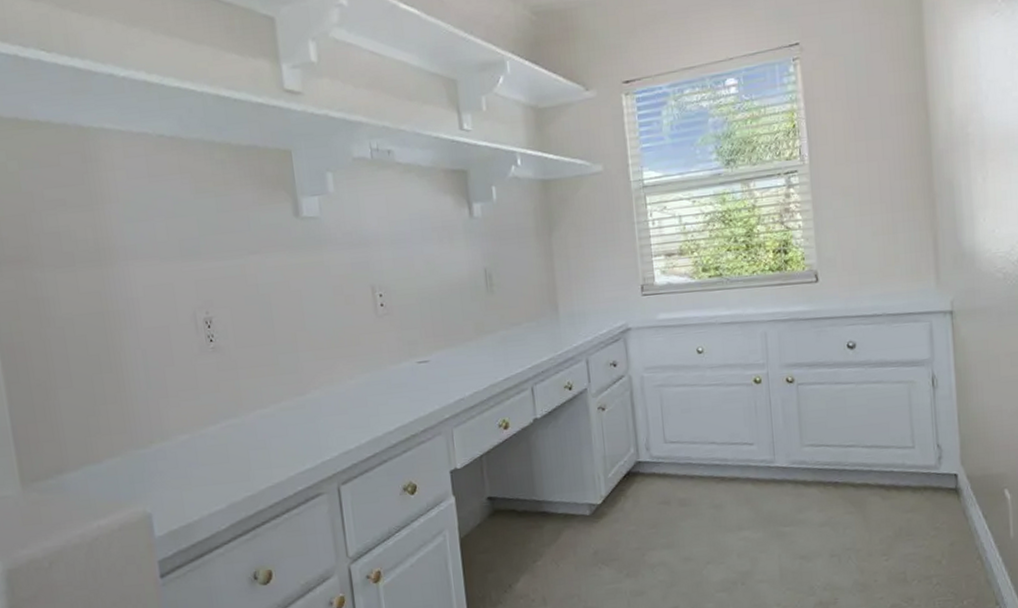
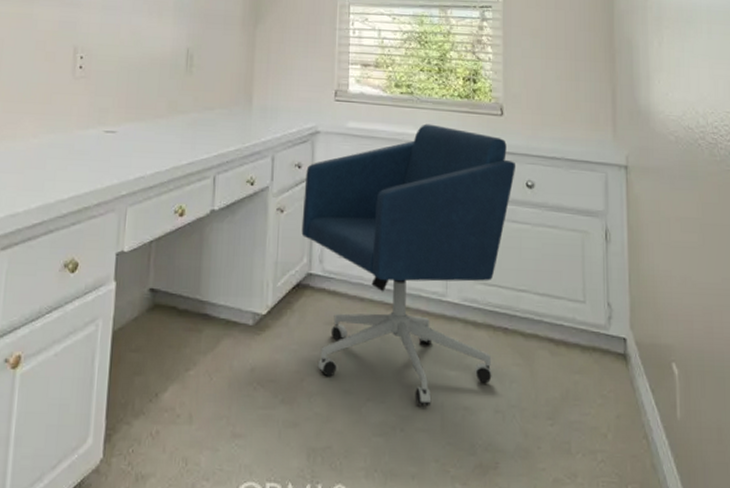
office chair: none [622,302,835,562] -> present [301,124,515,407]

